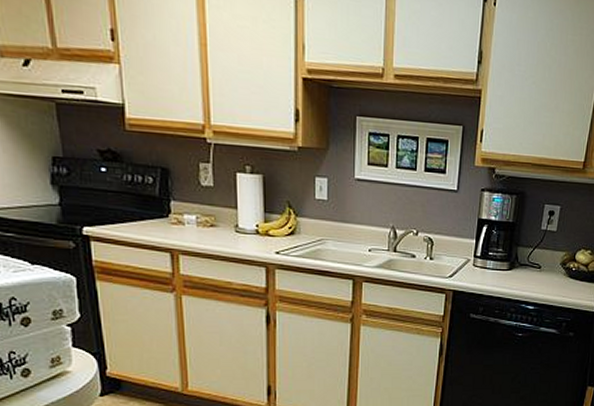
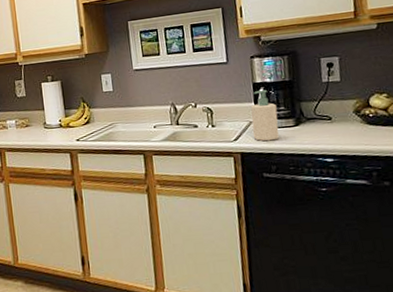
soap bottle: none [468,227,495,282] -> present [250,89,279,141]

